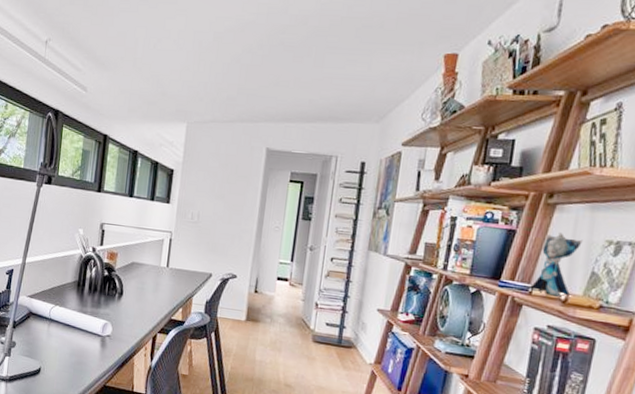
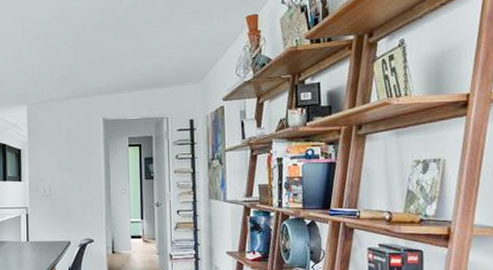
figurine: present [528,233,583,297] -> none [356,159,395,217]

